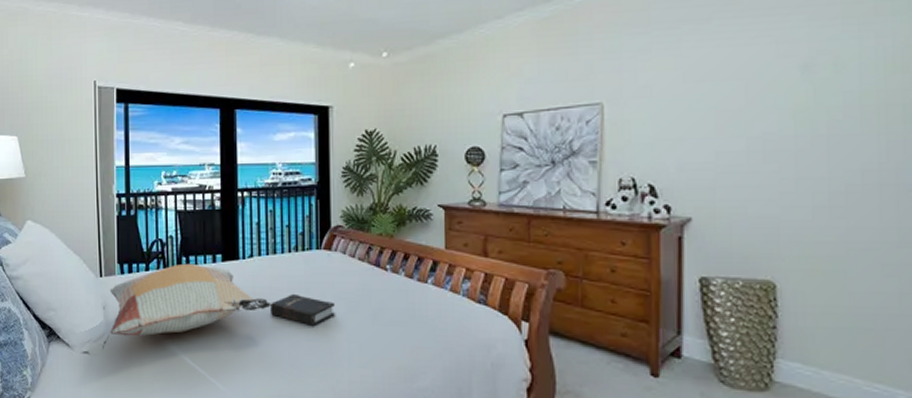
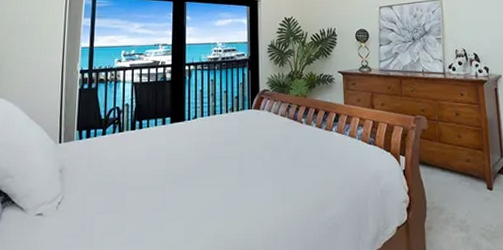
decorative pillow: present [109,263,271,336] -> none [65,126,211,196]
hardback book: present [269,293,335,327] -> none [210,146,263,173]

